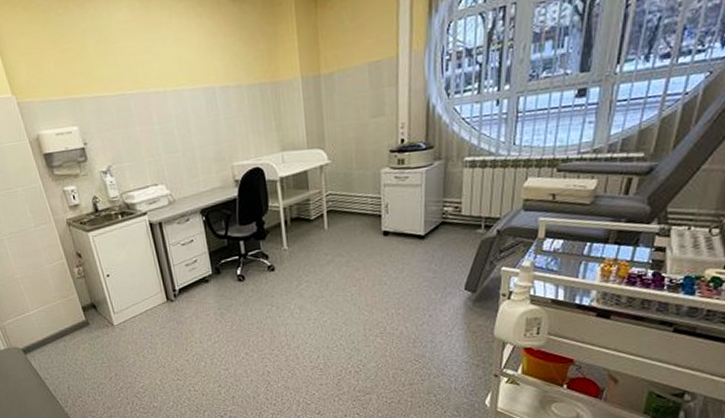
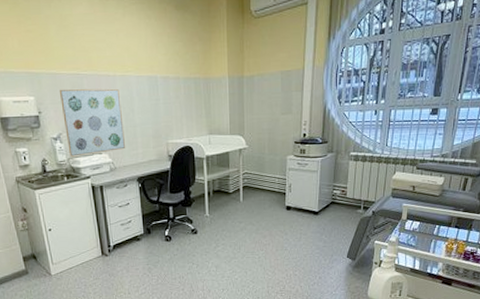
wall art: none [104,107,185,192] -> present [59,88,126,157]

